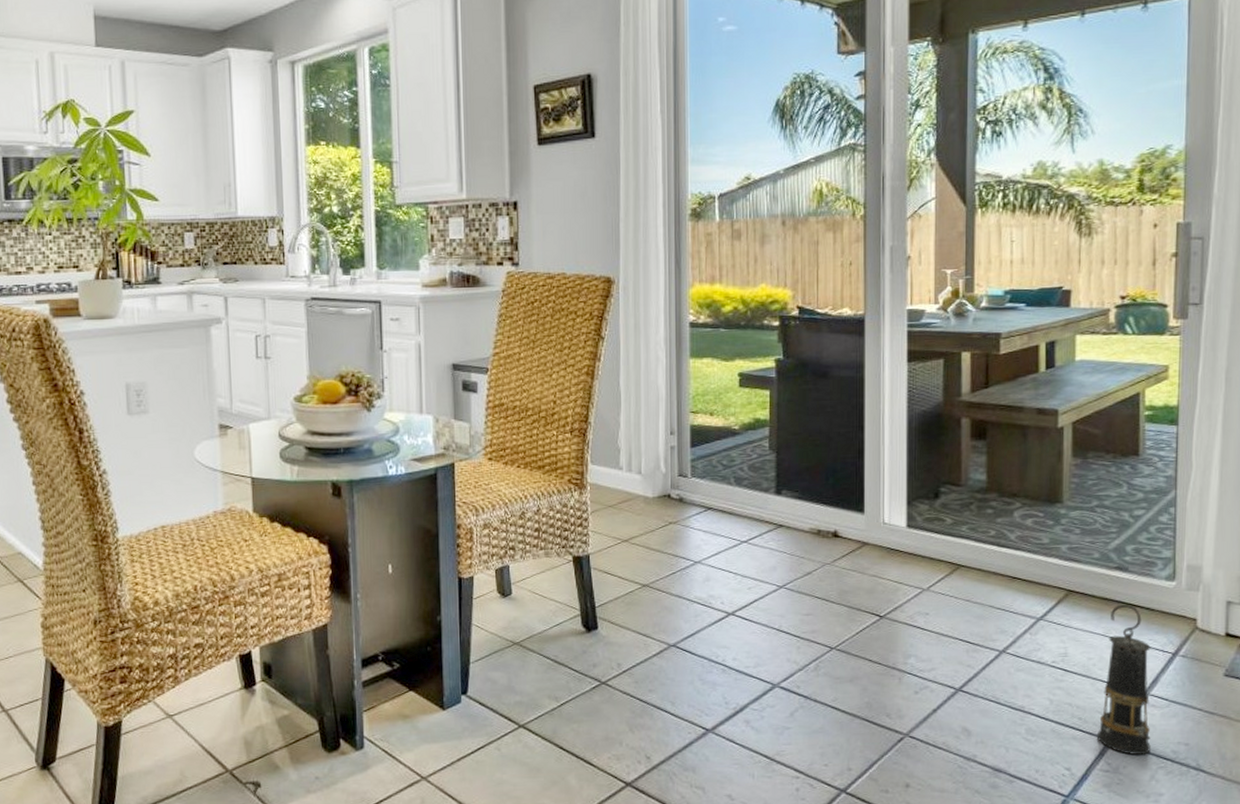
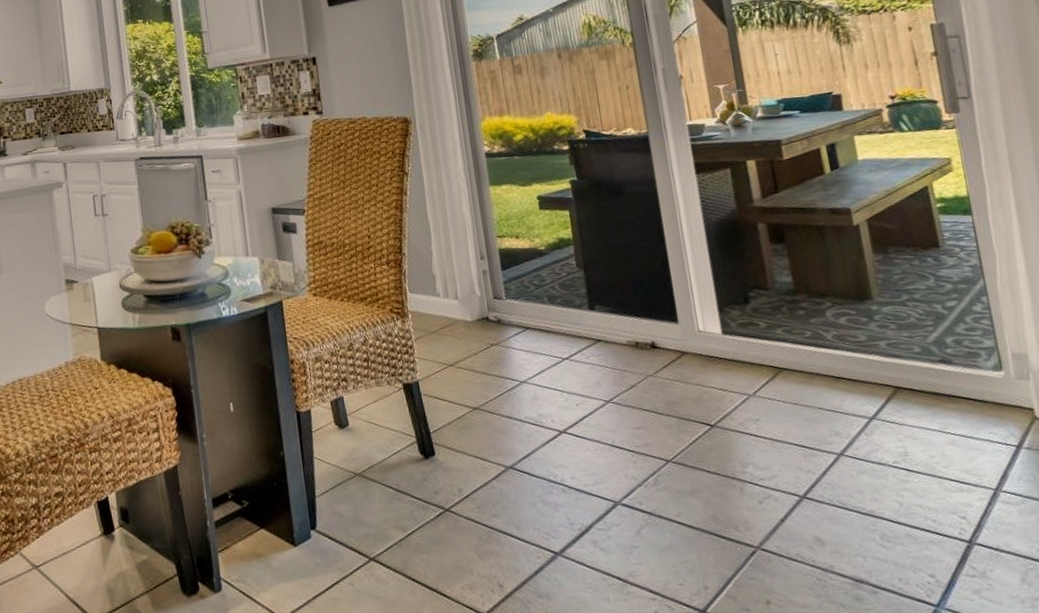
lantern: present [1096,604,1151,756] -> none [943,397,1015,557]

